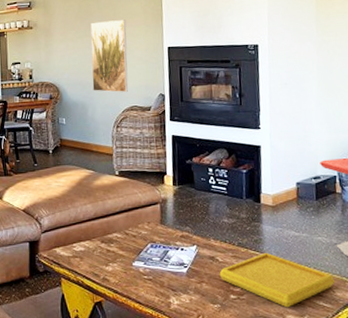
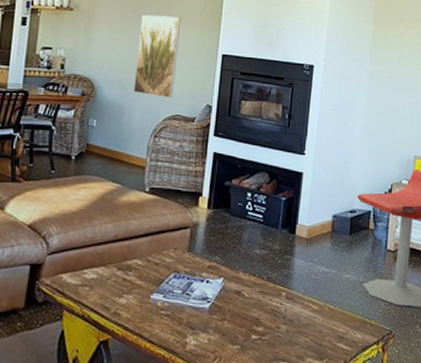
serving tray: present [219,252,335,308] -> none [243,288,357,350]

